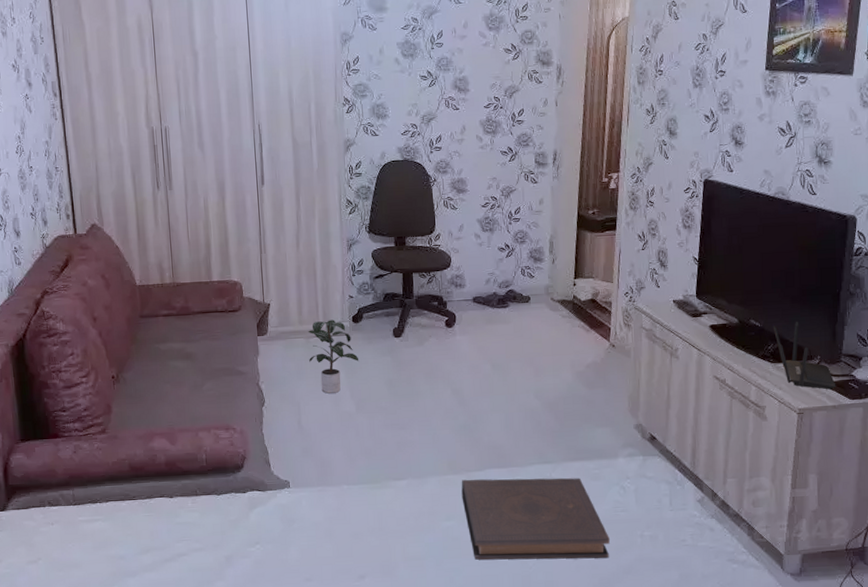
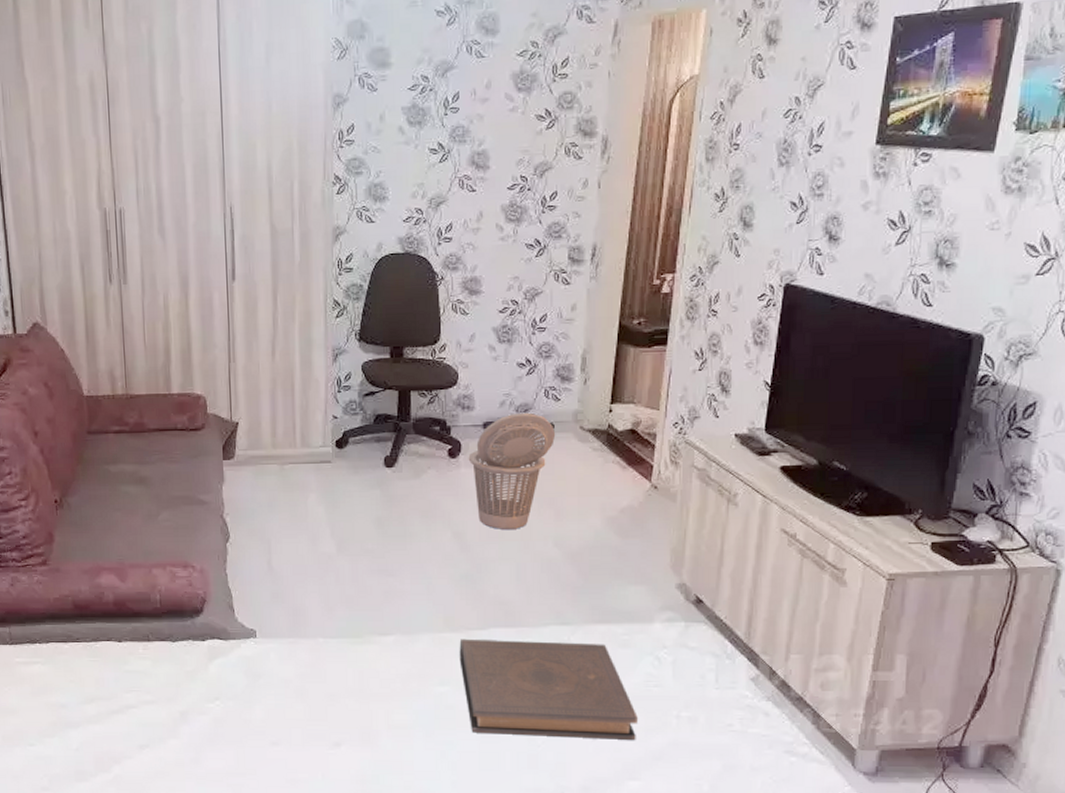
potted plant: present [307,319,359,394] -> none [282,444,343,531]
laundry basket: none [462,288,532,386] -> present [468,412,556,529]
wifi router: present [773,321,836,390] -> none [862,465,941,552]

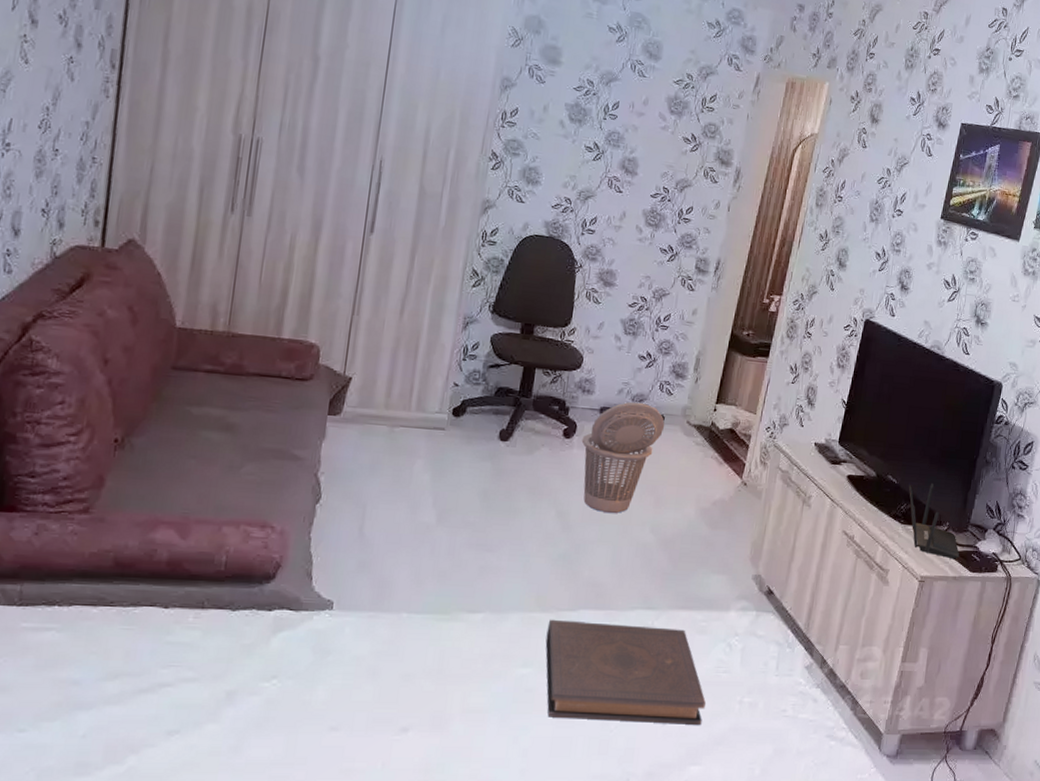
wifi router: none [862,465,941,552] -> present [908,482,960,560]

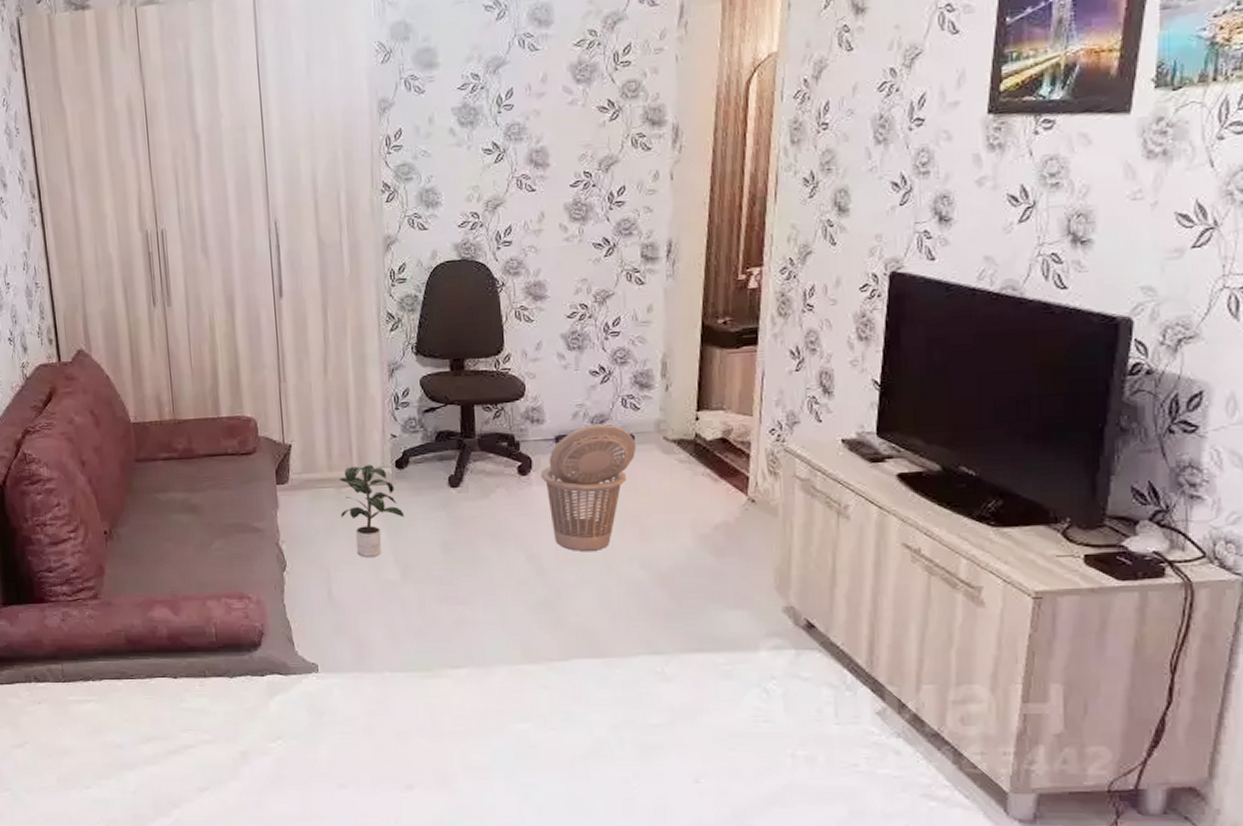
potted plant: none [388,408,452,498] -> present [338,464,405,557]
book: present [545,619,706,725] -> none [539,671,746,782]
wifi router: present [908,482,960,560] -> none [995,468,1096,566]

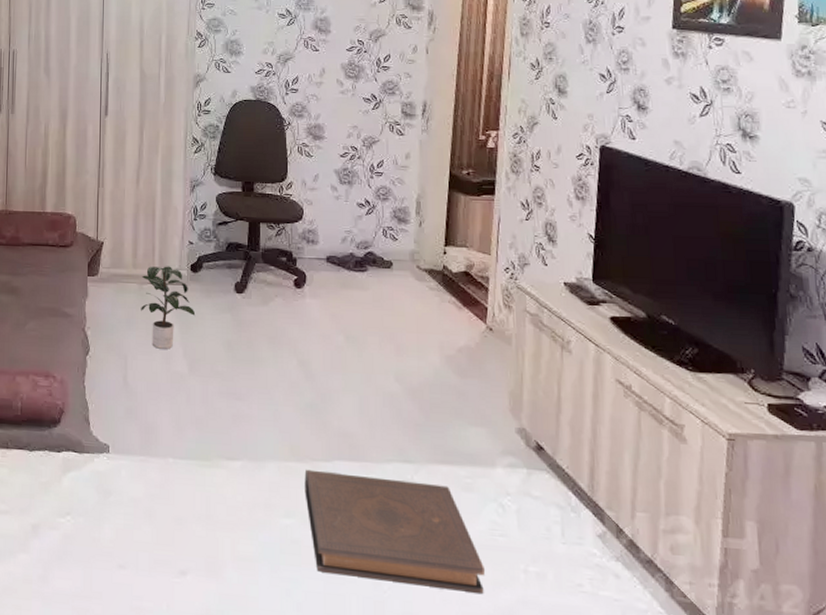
book: none [539,671,746,782] -> present [304,469,485,593]
laundry basket: present [540,423,637,551] -> none [312,249,394,362]

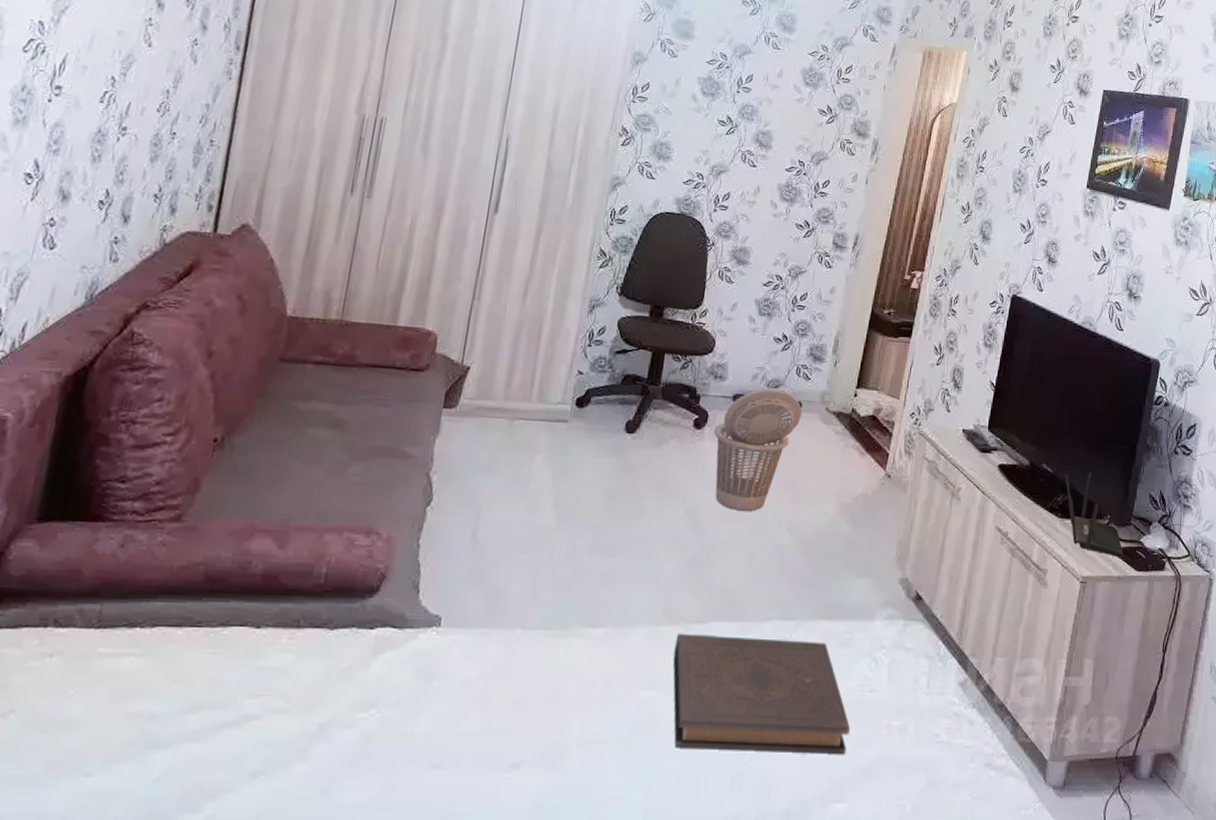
potted plant: present [141,266,196,349] -> none [506,399,575,498]
laundry basket: none [312,249,394,362] -> present [713,388,803,511]
wifi router: none [691,323,778,414] -> present [1065,471,1123,557]

